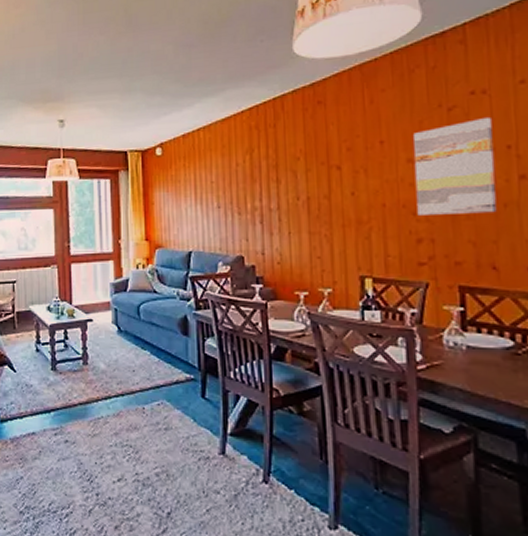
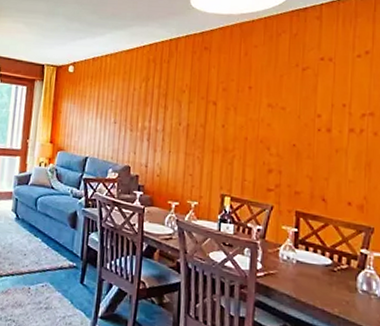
wall art: present [413,118,497,215] -> none [271,80,334,156]

